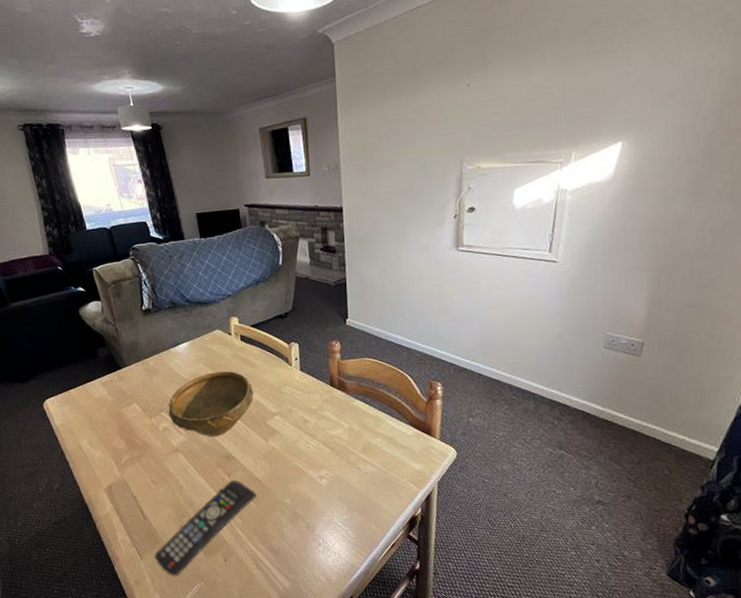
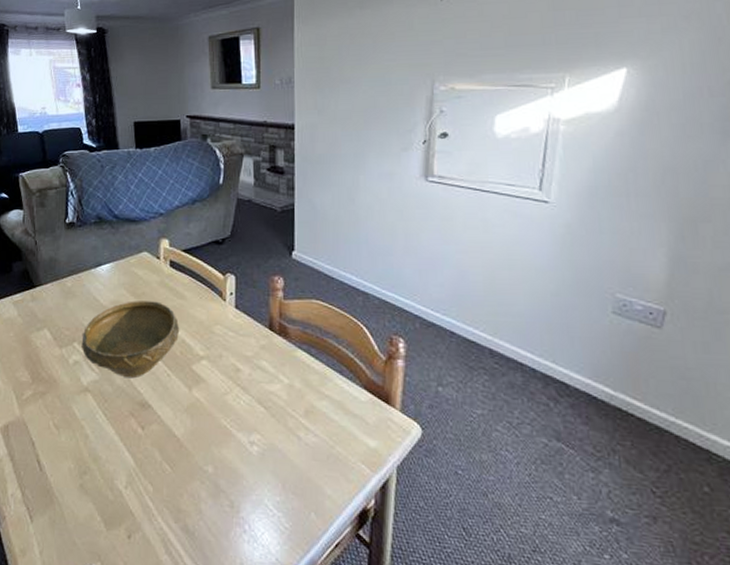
remote control: present [155,480,257,576] -> none [47,434,174,550]

